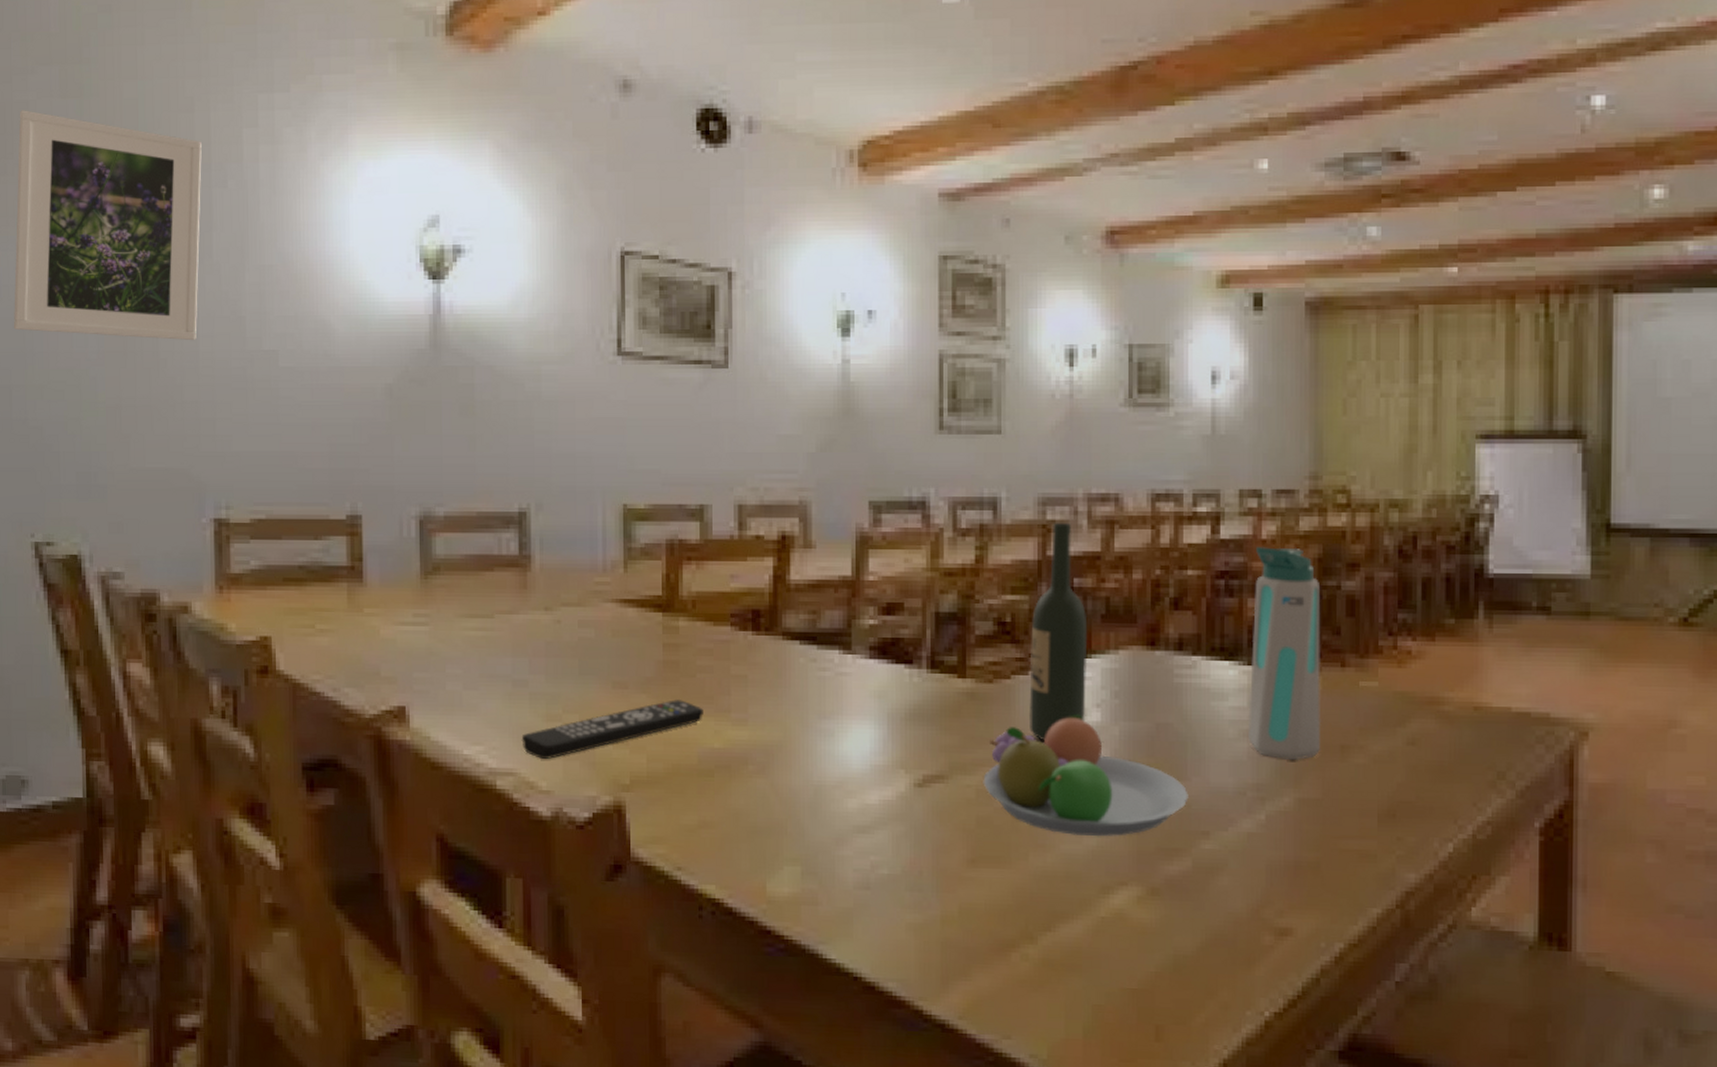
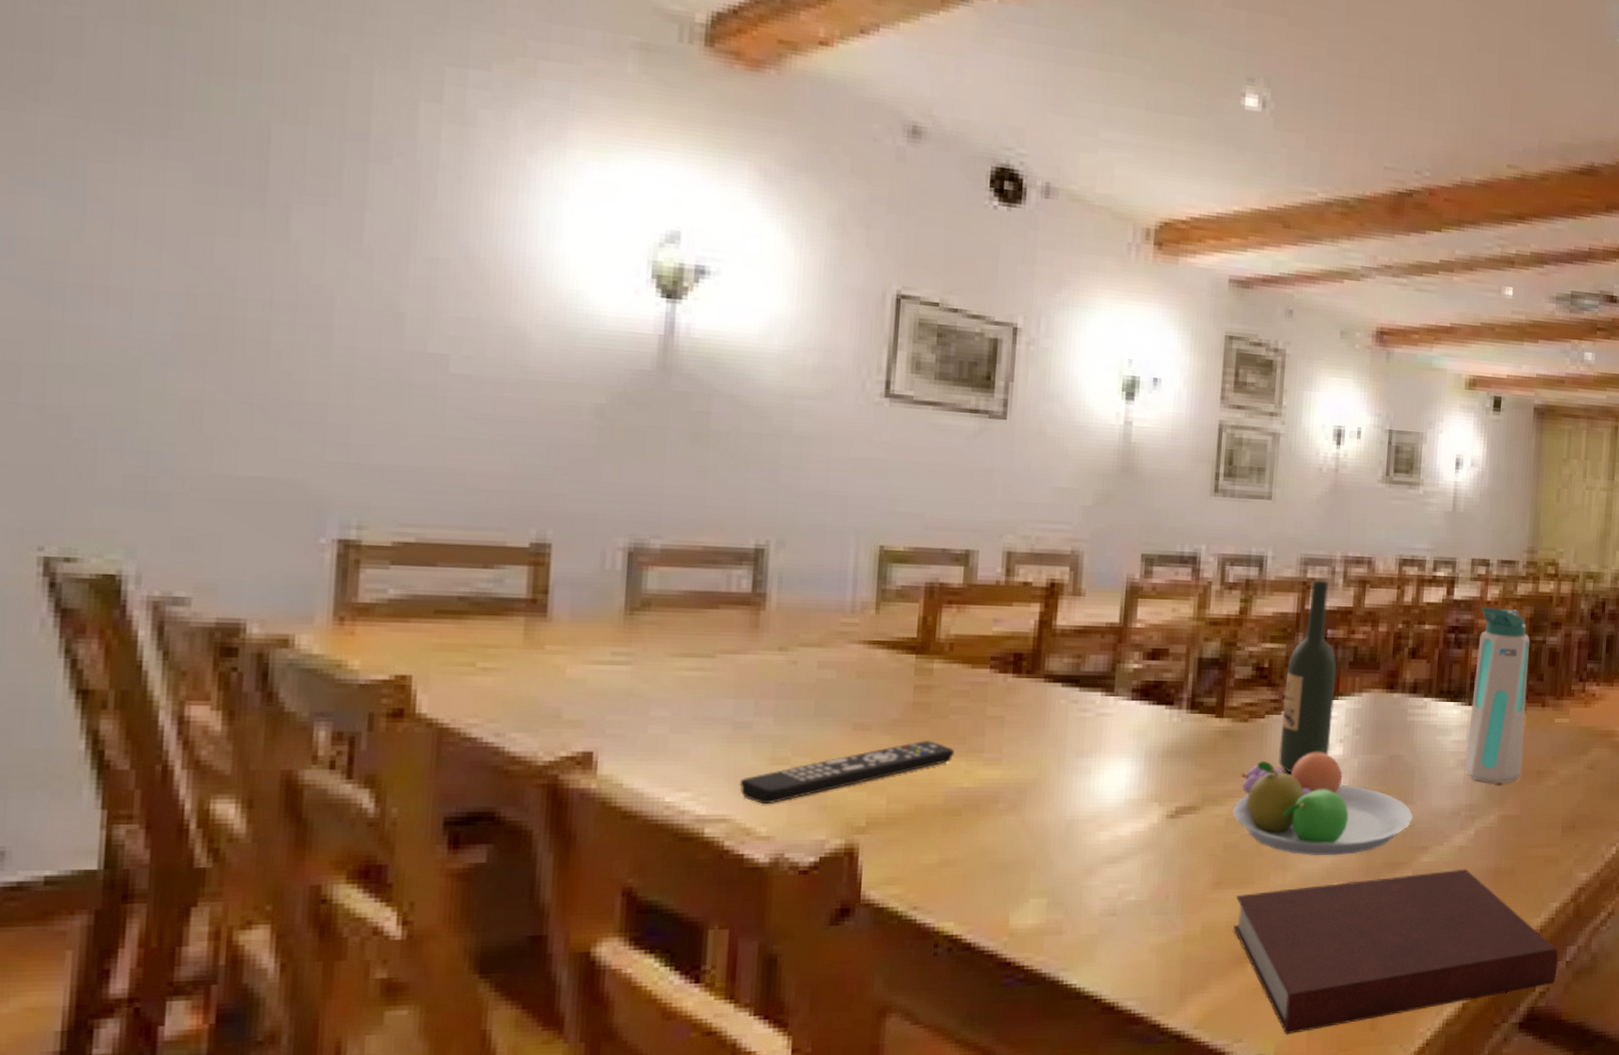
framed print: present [13,110,202,341] -> none [31,27,357,334]
notebook: none [993,860,1385,1037] -> present [1233,868,1558,1035]

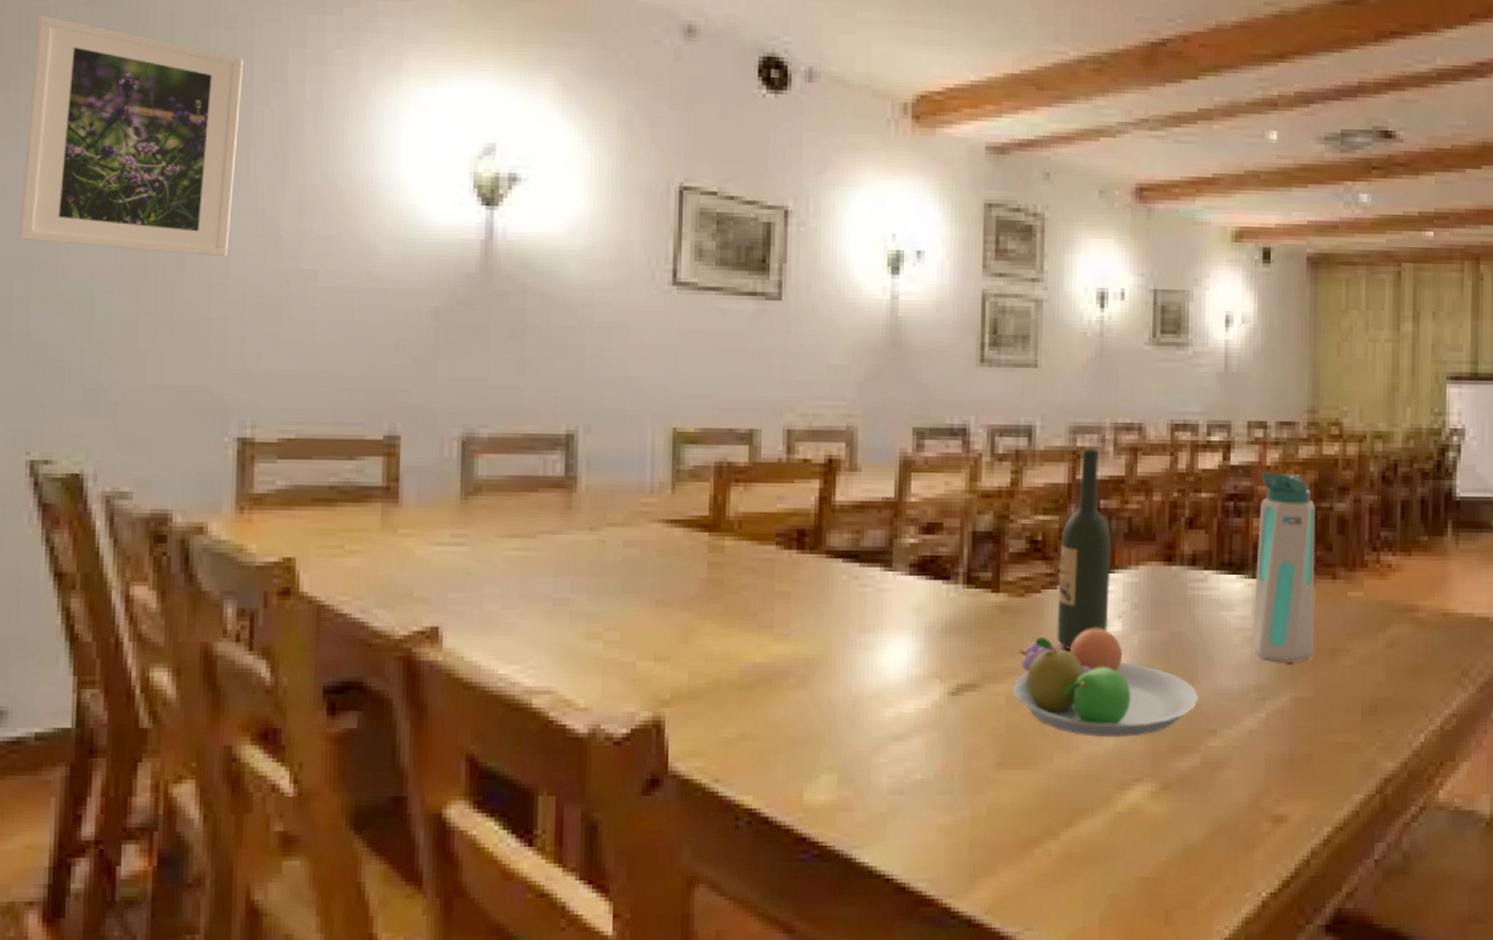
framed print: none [31,27,357,334] -> present [18,15,243,258]
remote control: present [739,741,954,803] -> none [560,616,746,676]
notebook: present [1233,868,1558,1035] -> none [1019,754,1366,926]

